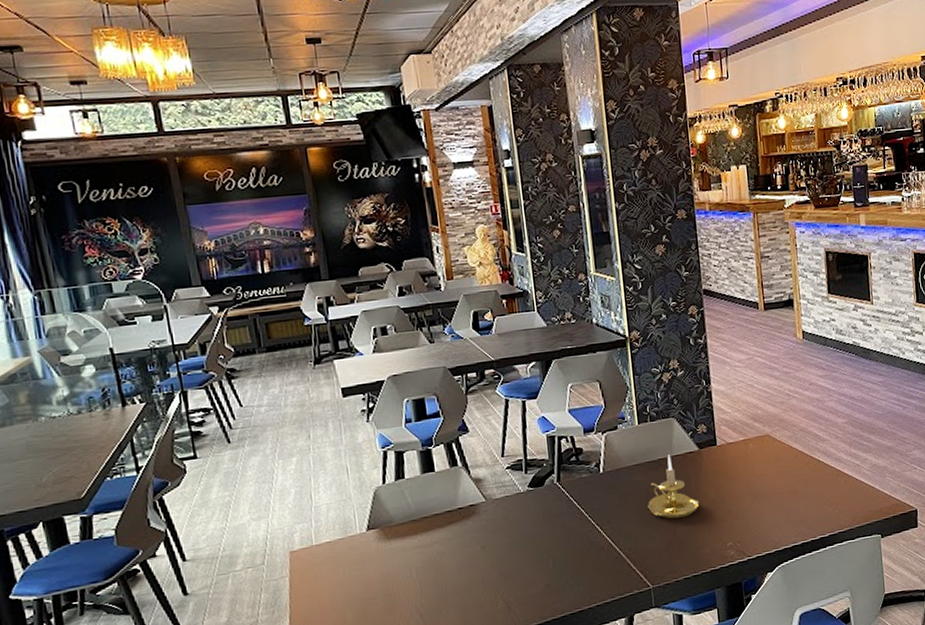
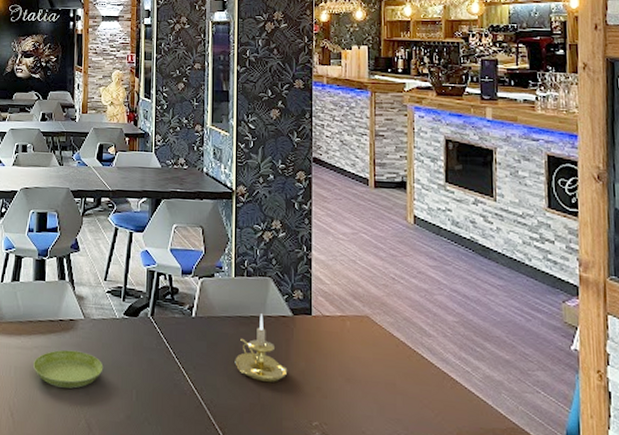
saucer: none [435,534,515,577] -> present [32,349,104,389]

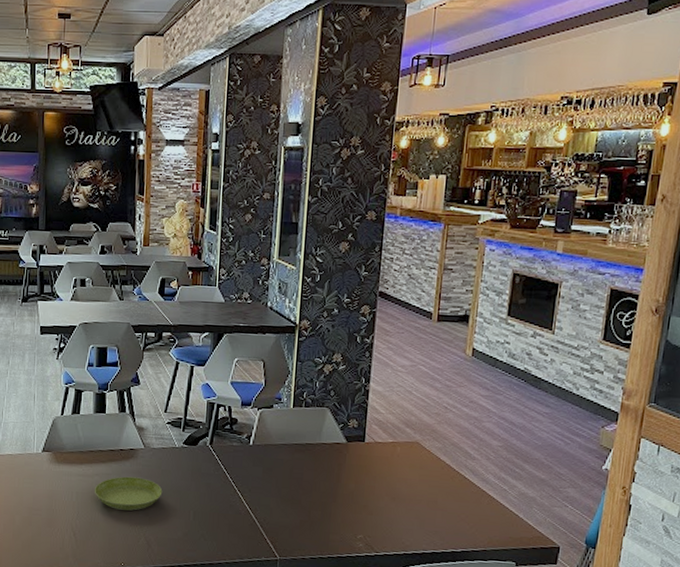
candle holder: present [235,314,288,382] -> none [288,441,338,502]

